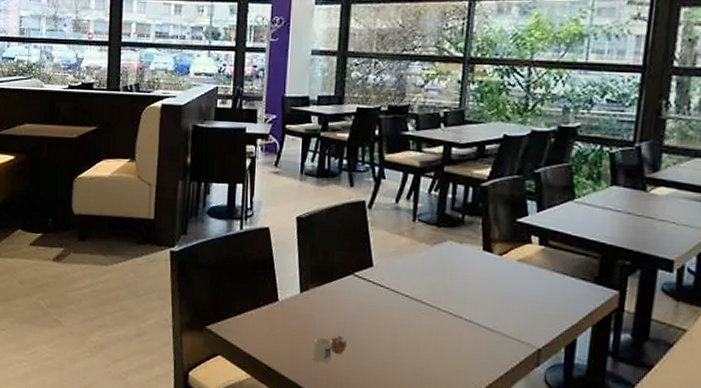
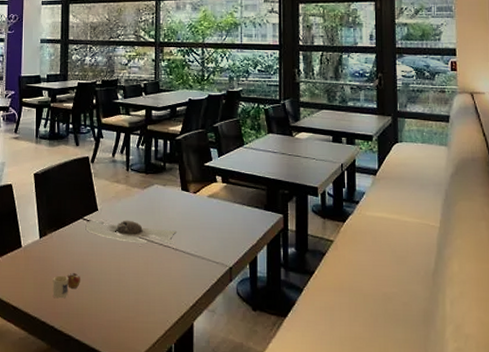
candle: none [356,277,472,314] -> present [85,220,176,244]

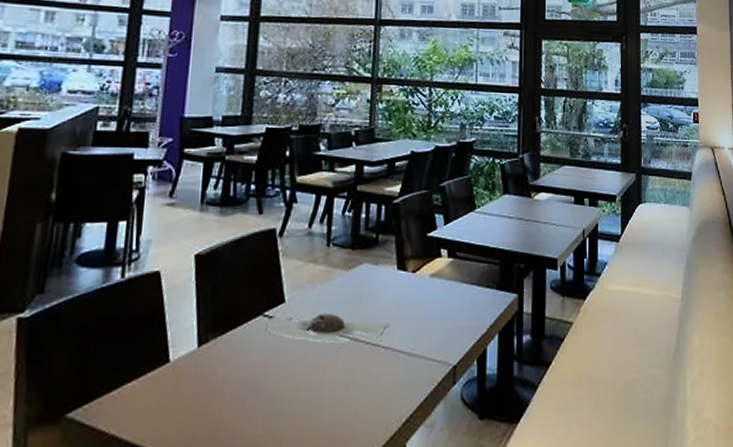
mug: present [53,272,81,299] -> none [212,391,256,432]

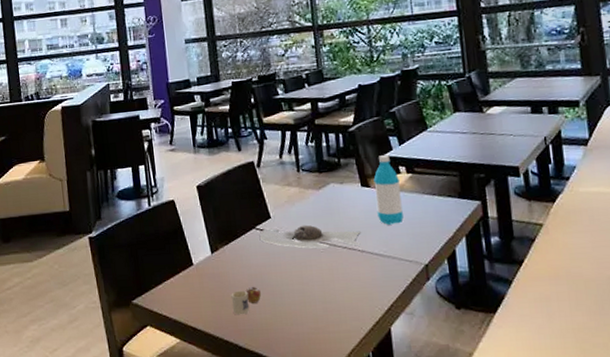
mug: none [212,391,256,432] -> present [231,286,262,315]
water bottle: none [410,235,440,317] -> present [373,155,404,225]

